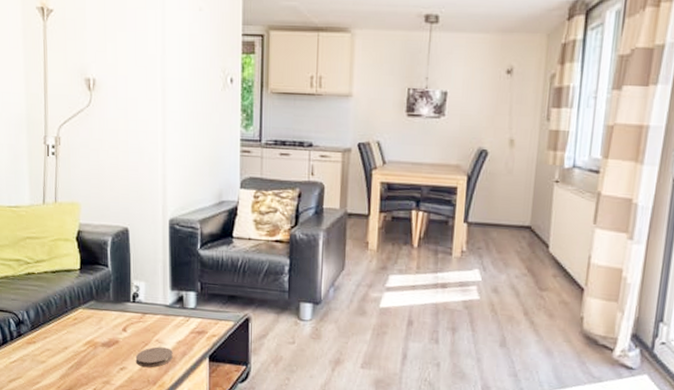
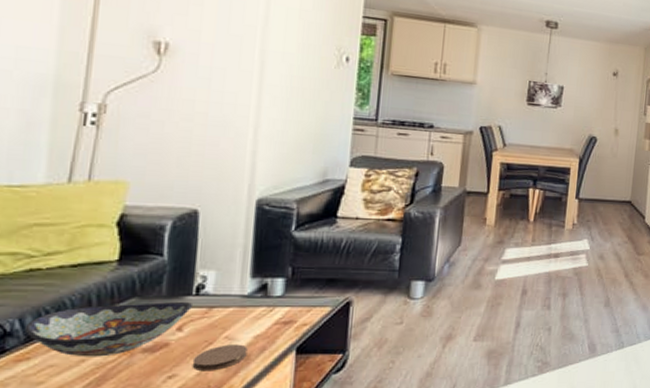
decorative bowl: none [30,305,132,347] -> present [24,302,194,357]

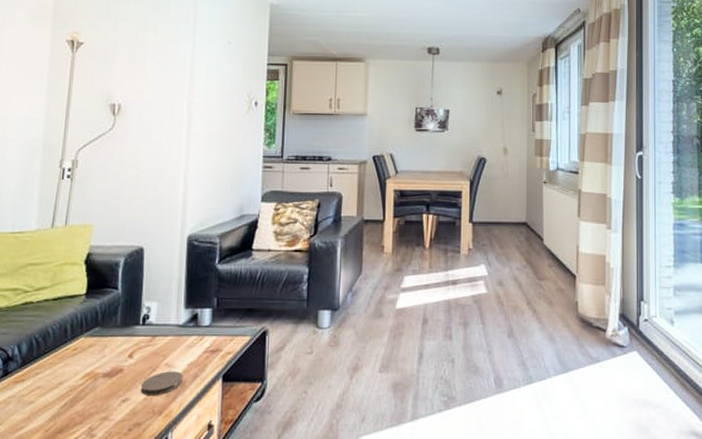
decorative bowl: present [24,302,194,357] -> none [21,331,141,380]

